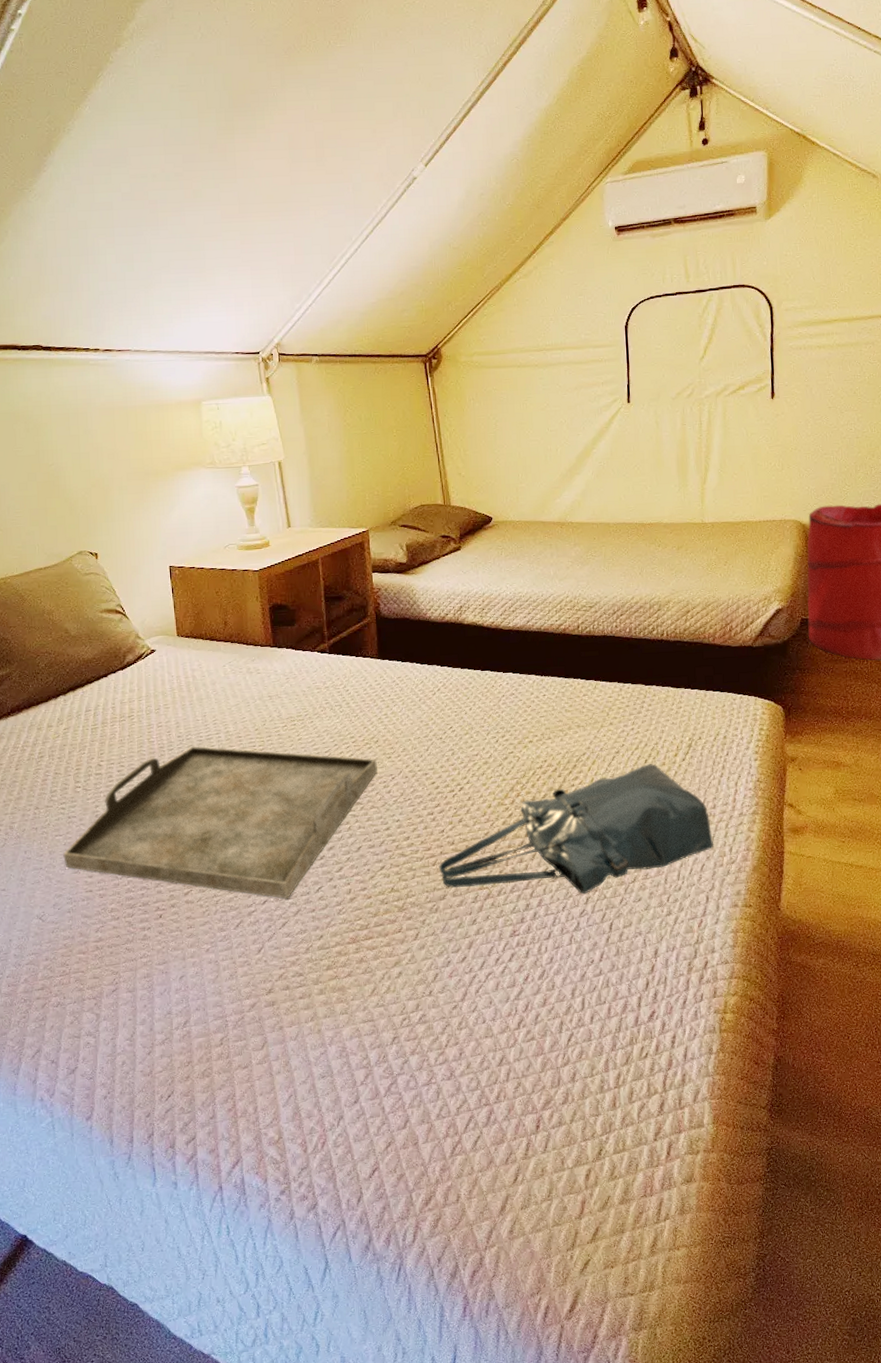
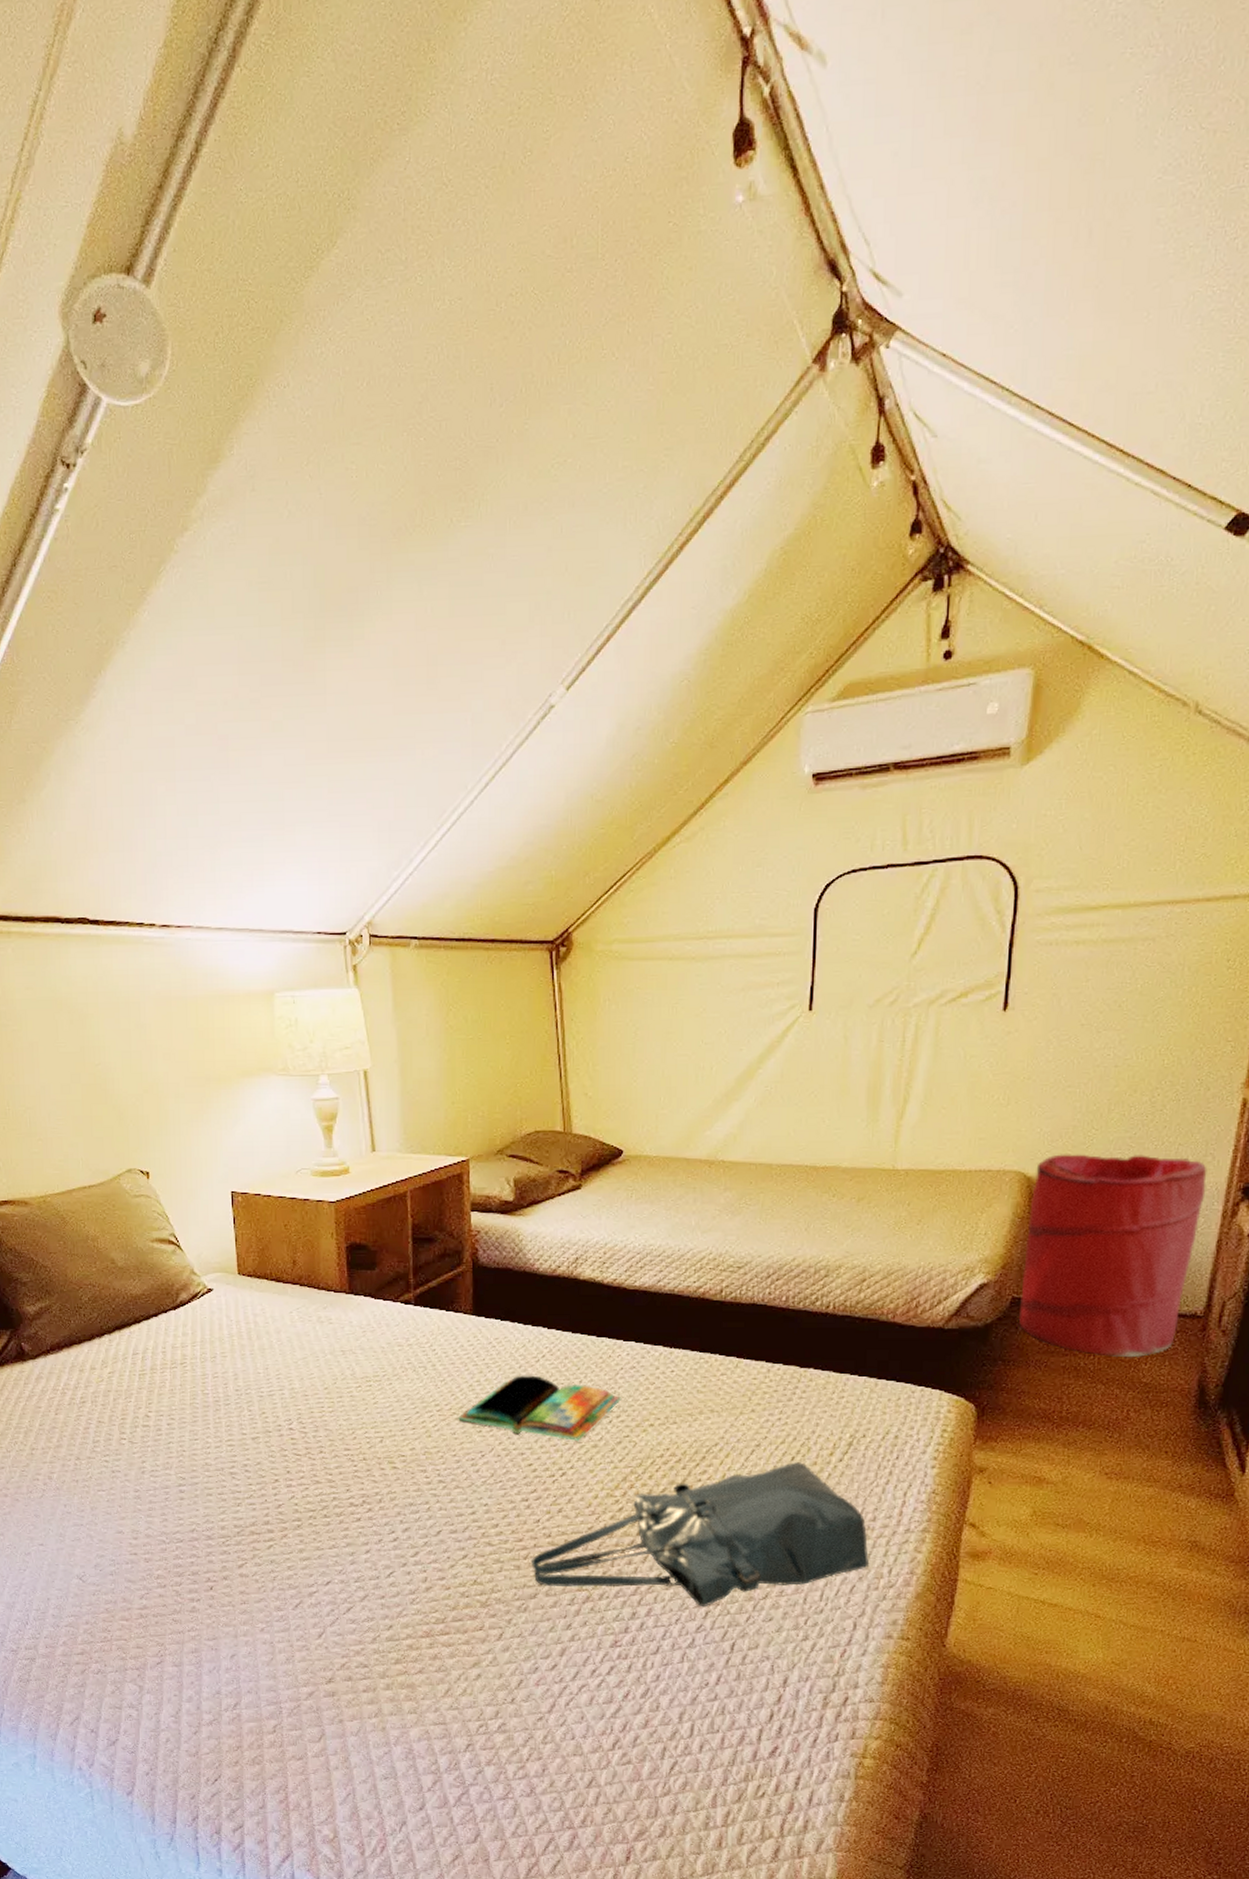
serving tray: present [63,746,377,900] -> none [106,1402,465,1582]
book: none [370,706,504,760] -> present [458,1375,621,1441]

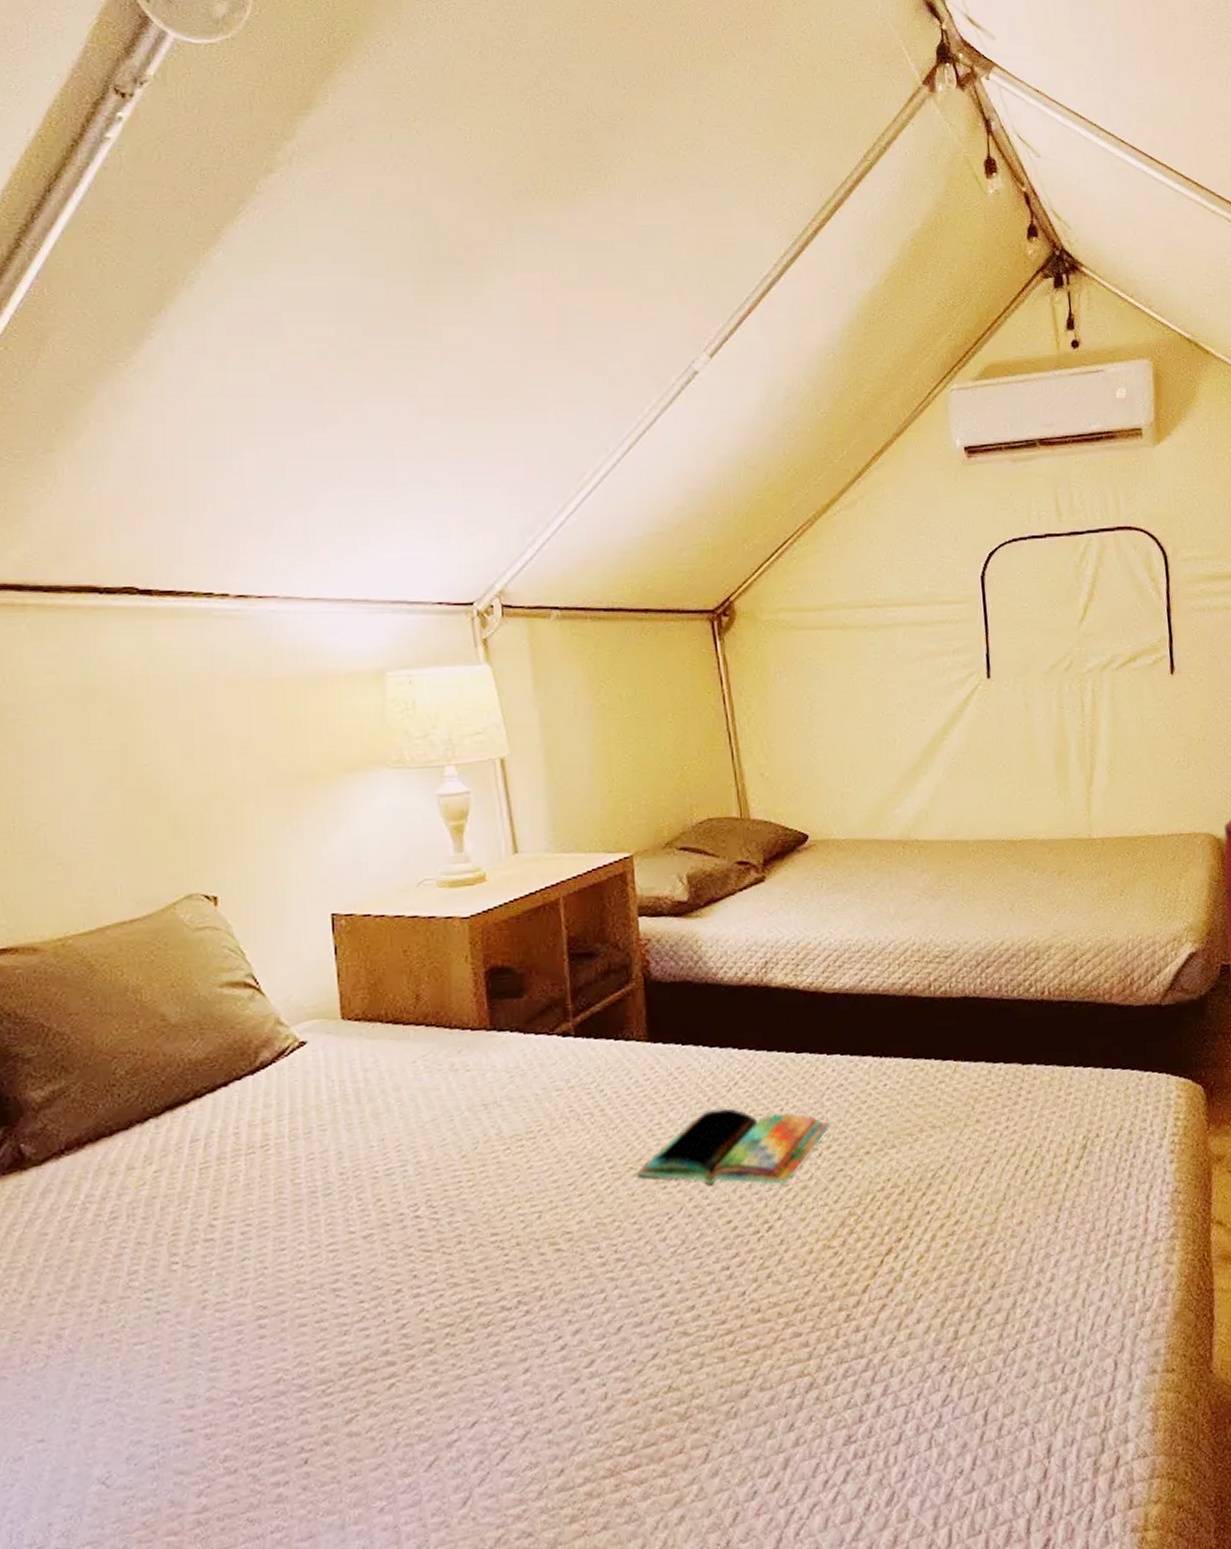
tote bag: present [530,1461,869,1608] -> none [737,1174,1121,1378]

